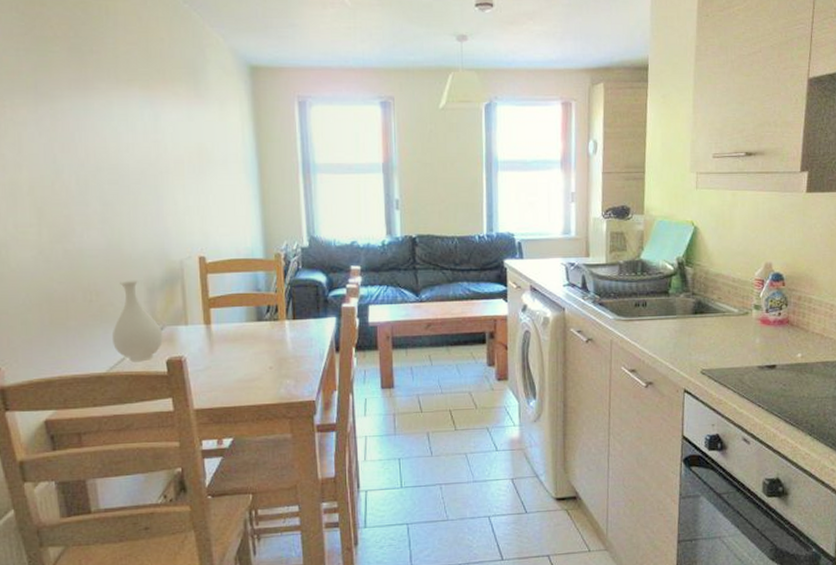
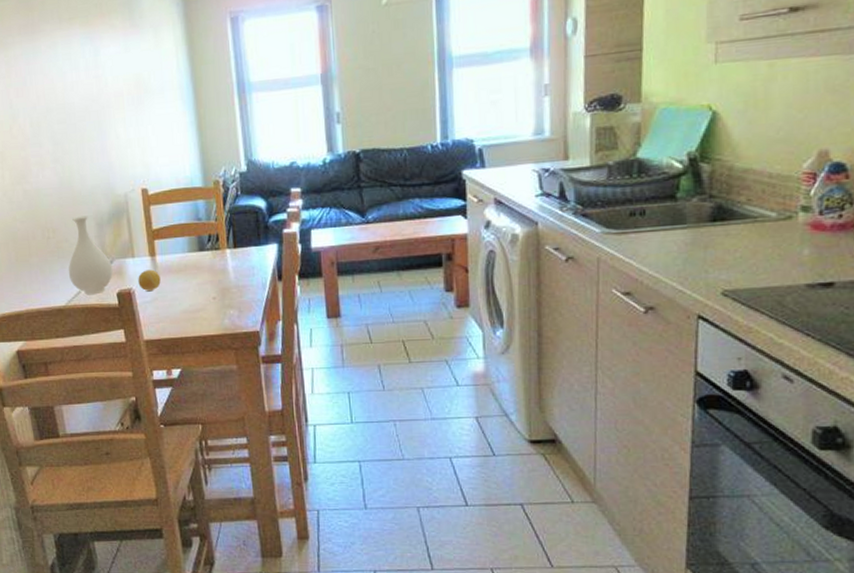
fruit: none [190,338,215,360] -> present [138,269,161,292]

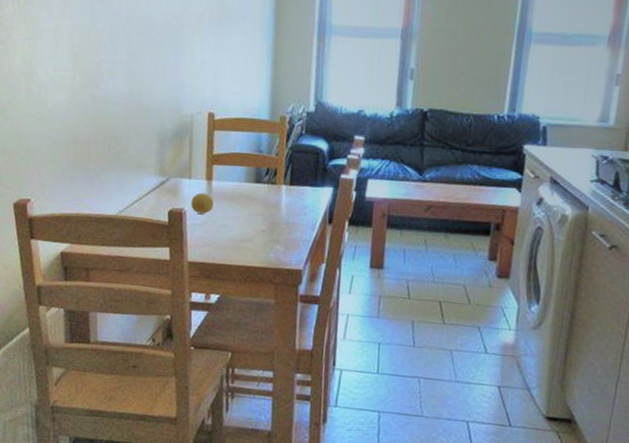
vase: present [68,215,113,295] -> none [123,129,168,210]

